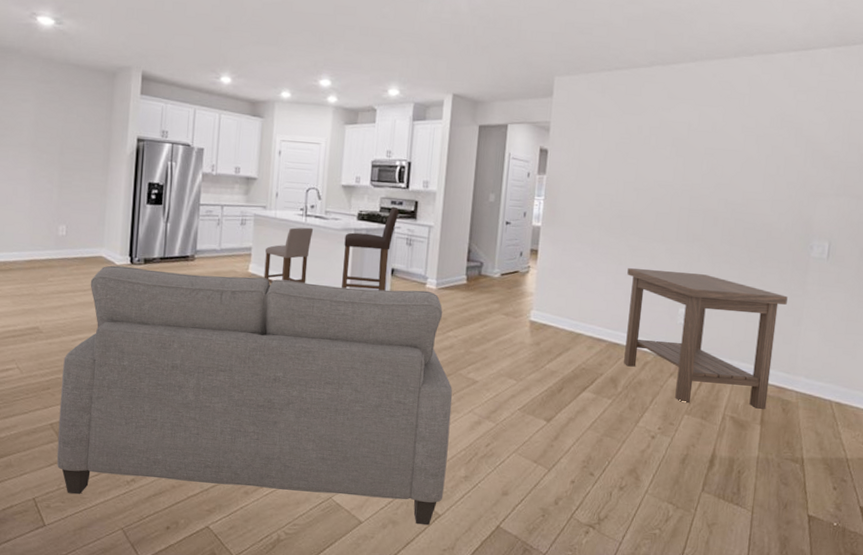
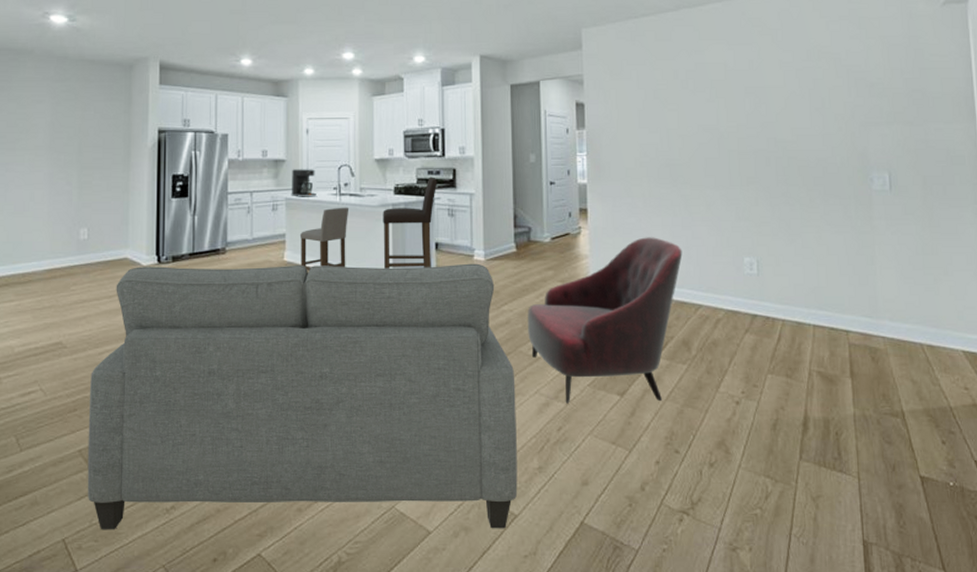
coffee maker: none [259,187,284,215] -> present [291,169,316,197]
armchair: none [469,281,623,430] -> present [528,237,683,404]
side table: present [624,268,788,409] -> none [684,219,856,360]

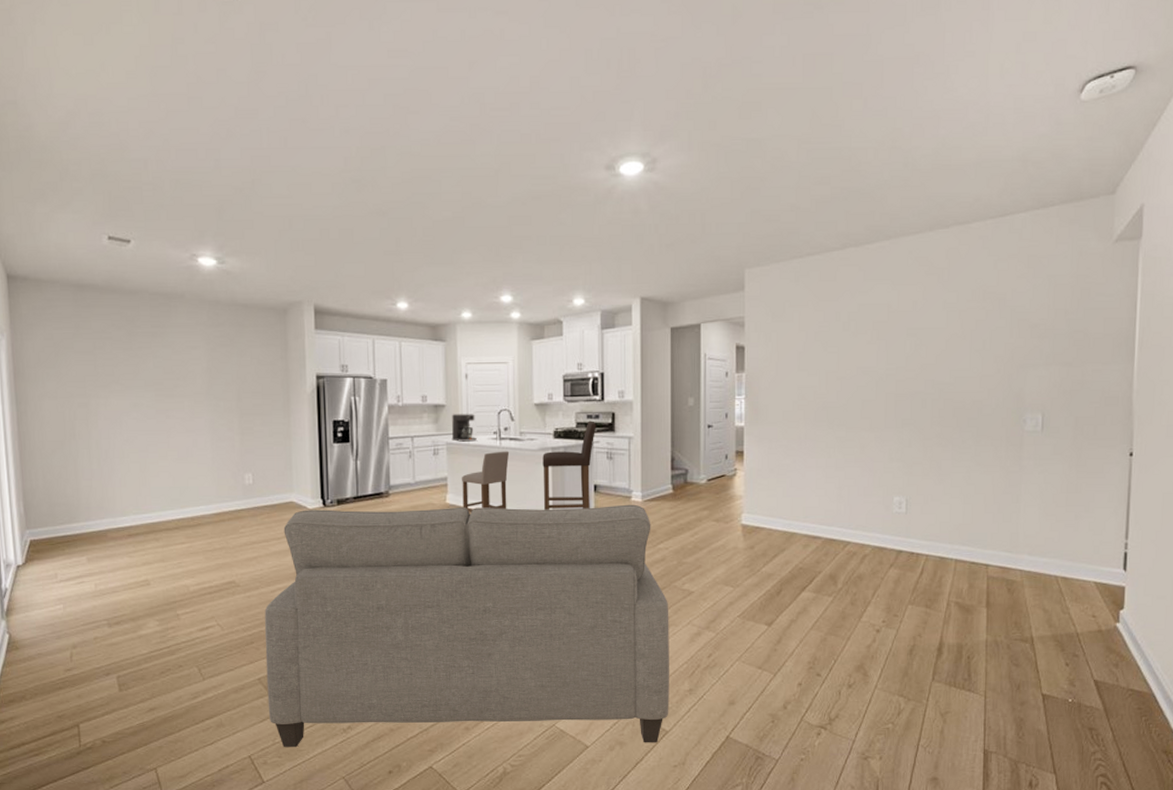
armchair: present [528,237,683,404] -> none [682,478,835,633]

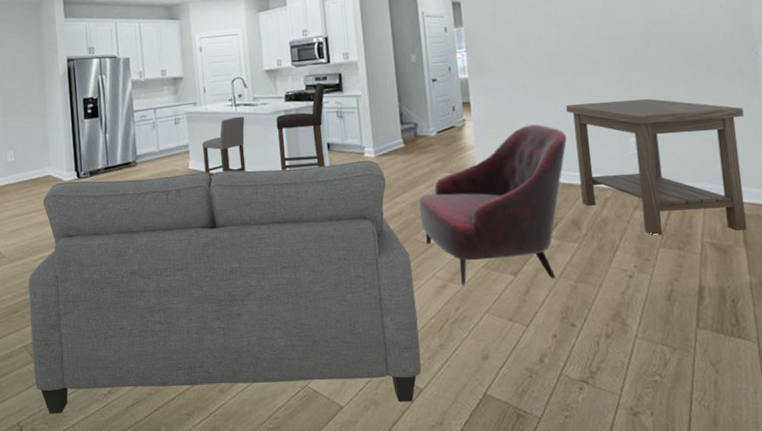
coffee maker: present [451,414,477,442] -> none [190,84,214,110]
armchair: none [682,478,835,633] -> present [419,124,567,285]
side table: none [837,459,1004,592] -> present [566,99,747,235]

